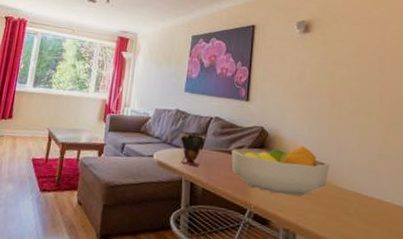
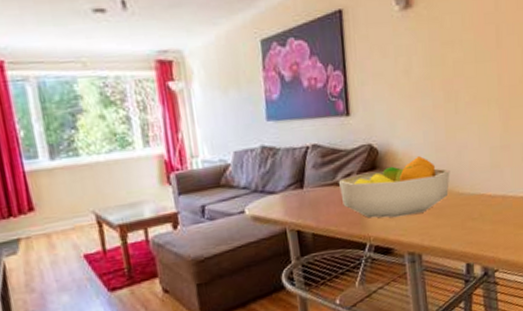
cup: present [180,131,207,166] -> none [272,169,307,212]

